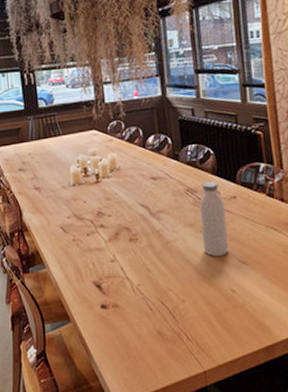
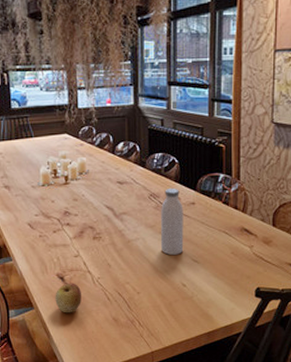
apple: none [92,291,122,327] -> present [55,283,81,313]

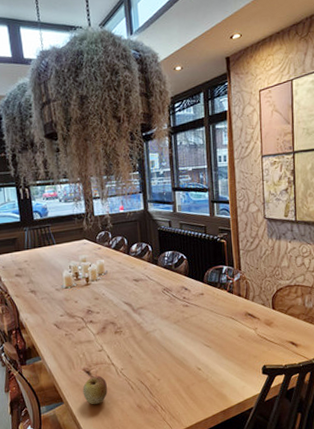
water bottle: present [161,188,184,256] -> none [174,281,197,343]

